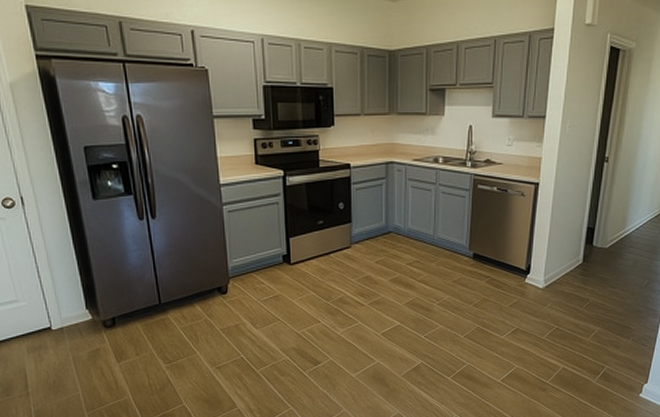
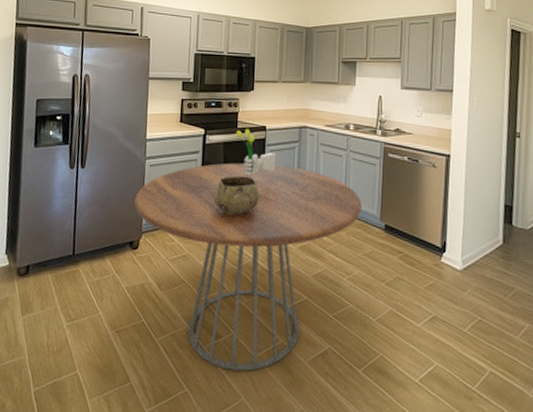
dining table: none [216,203,451,389] -> present [134,163,362,371]
decorative bowl: none [300,216,348,255] -> present [213,175,260,216]
bouquet: none [318,166,363,217] -> present [236,128,276,178]

